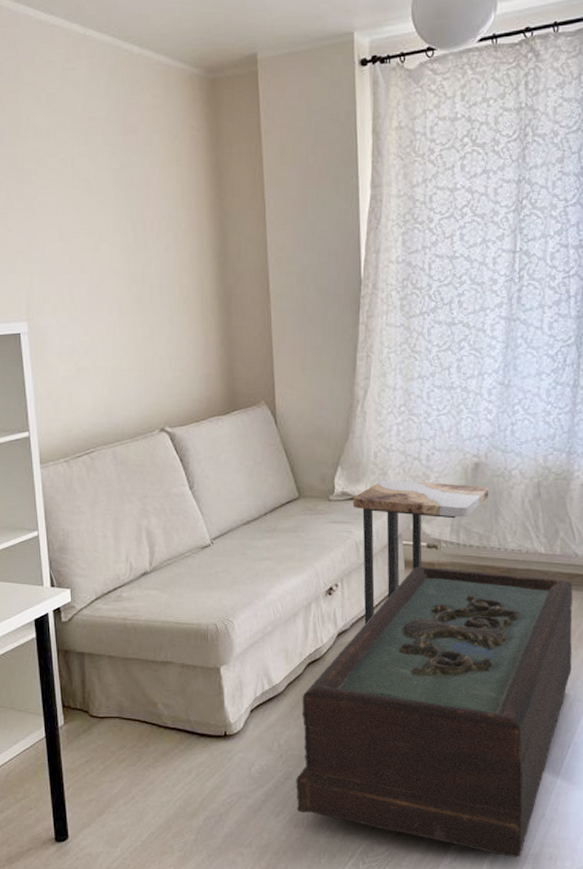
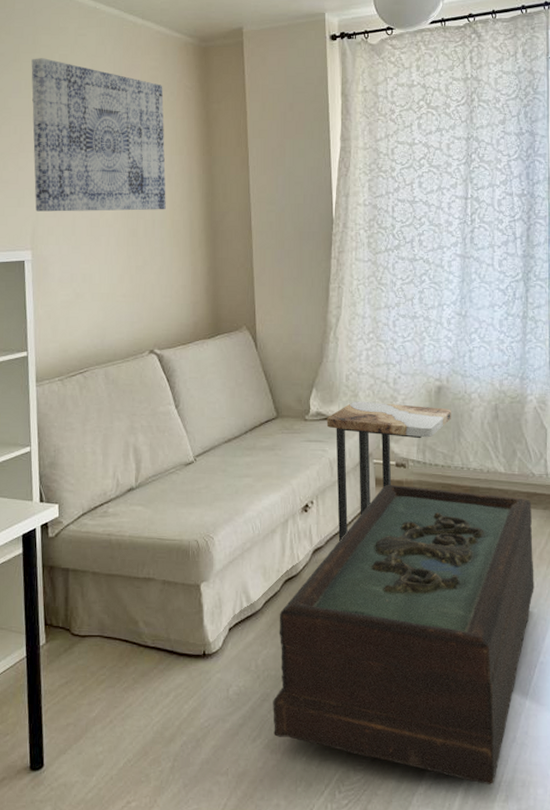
wall art: none [15,98,173,278] -> present [31,58,166,212]

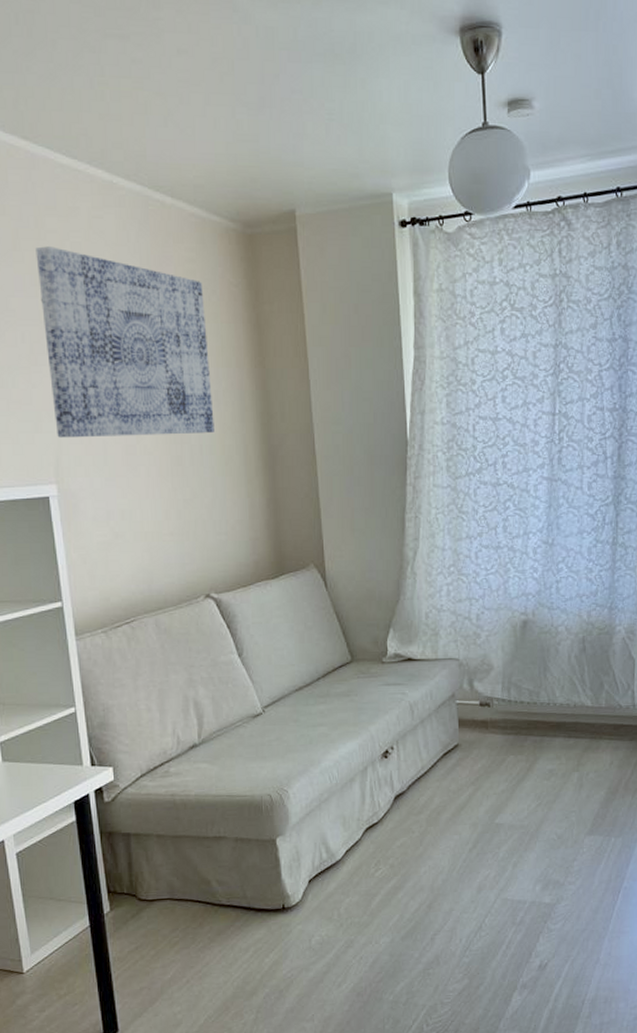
coffee table: present [273,484,534,785] -> none [357,724,620,1004]
side table: present [326,401,451,541] -> none [405,640,537,785]

